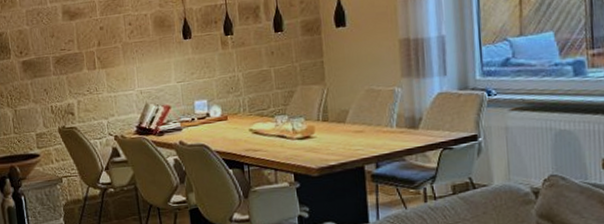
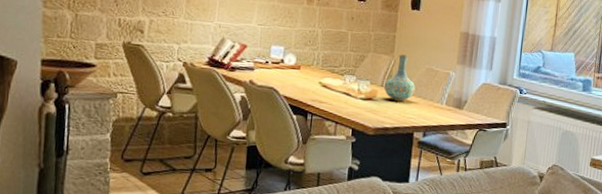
vase: none [320,80,357,134] -> present [383,54,416,102]

